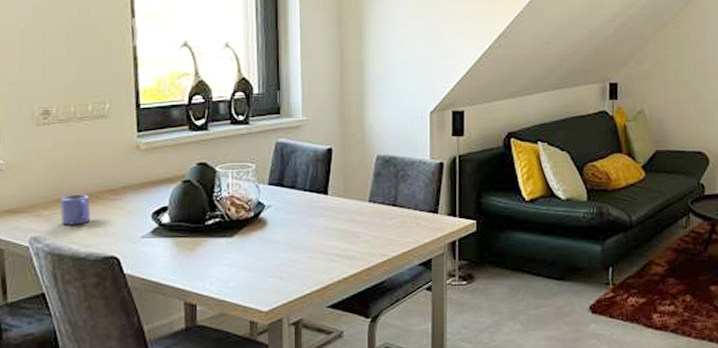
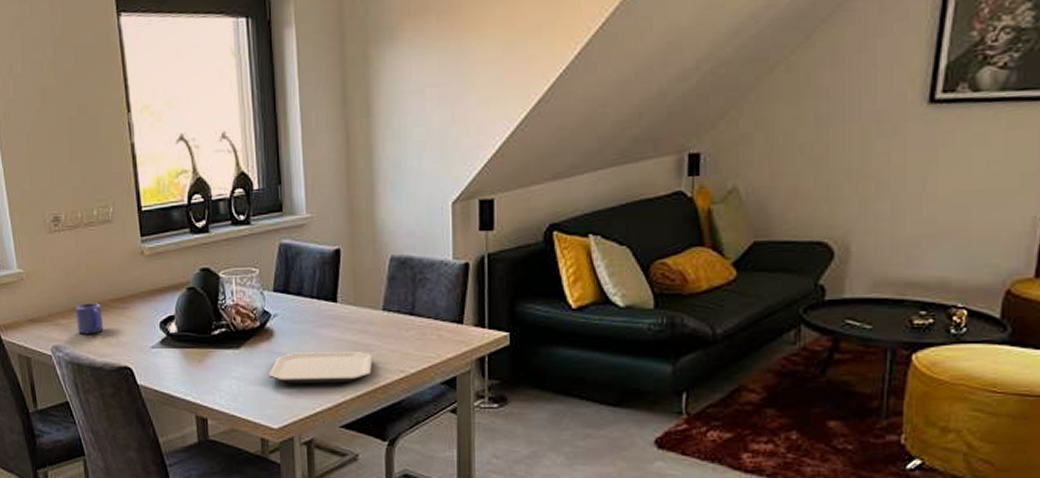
plate: none [260,238,359,269] -> present [268,352,373,384]

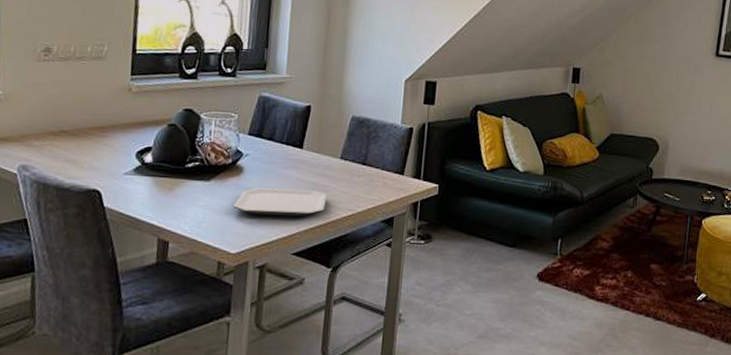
mug: present [75,303,104,334] -> none [50,128,80,157]

